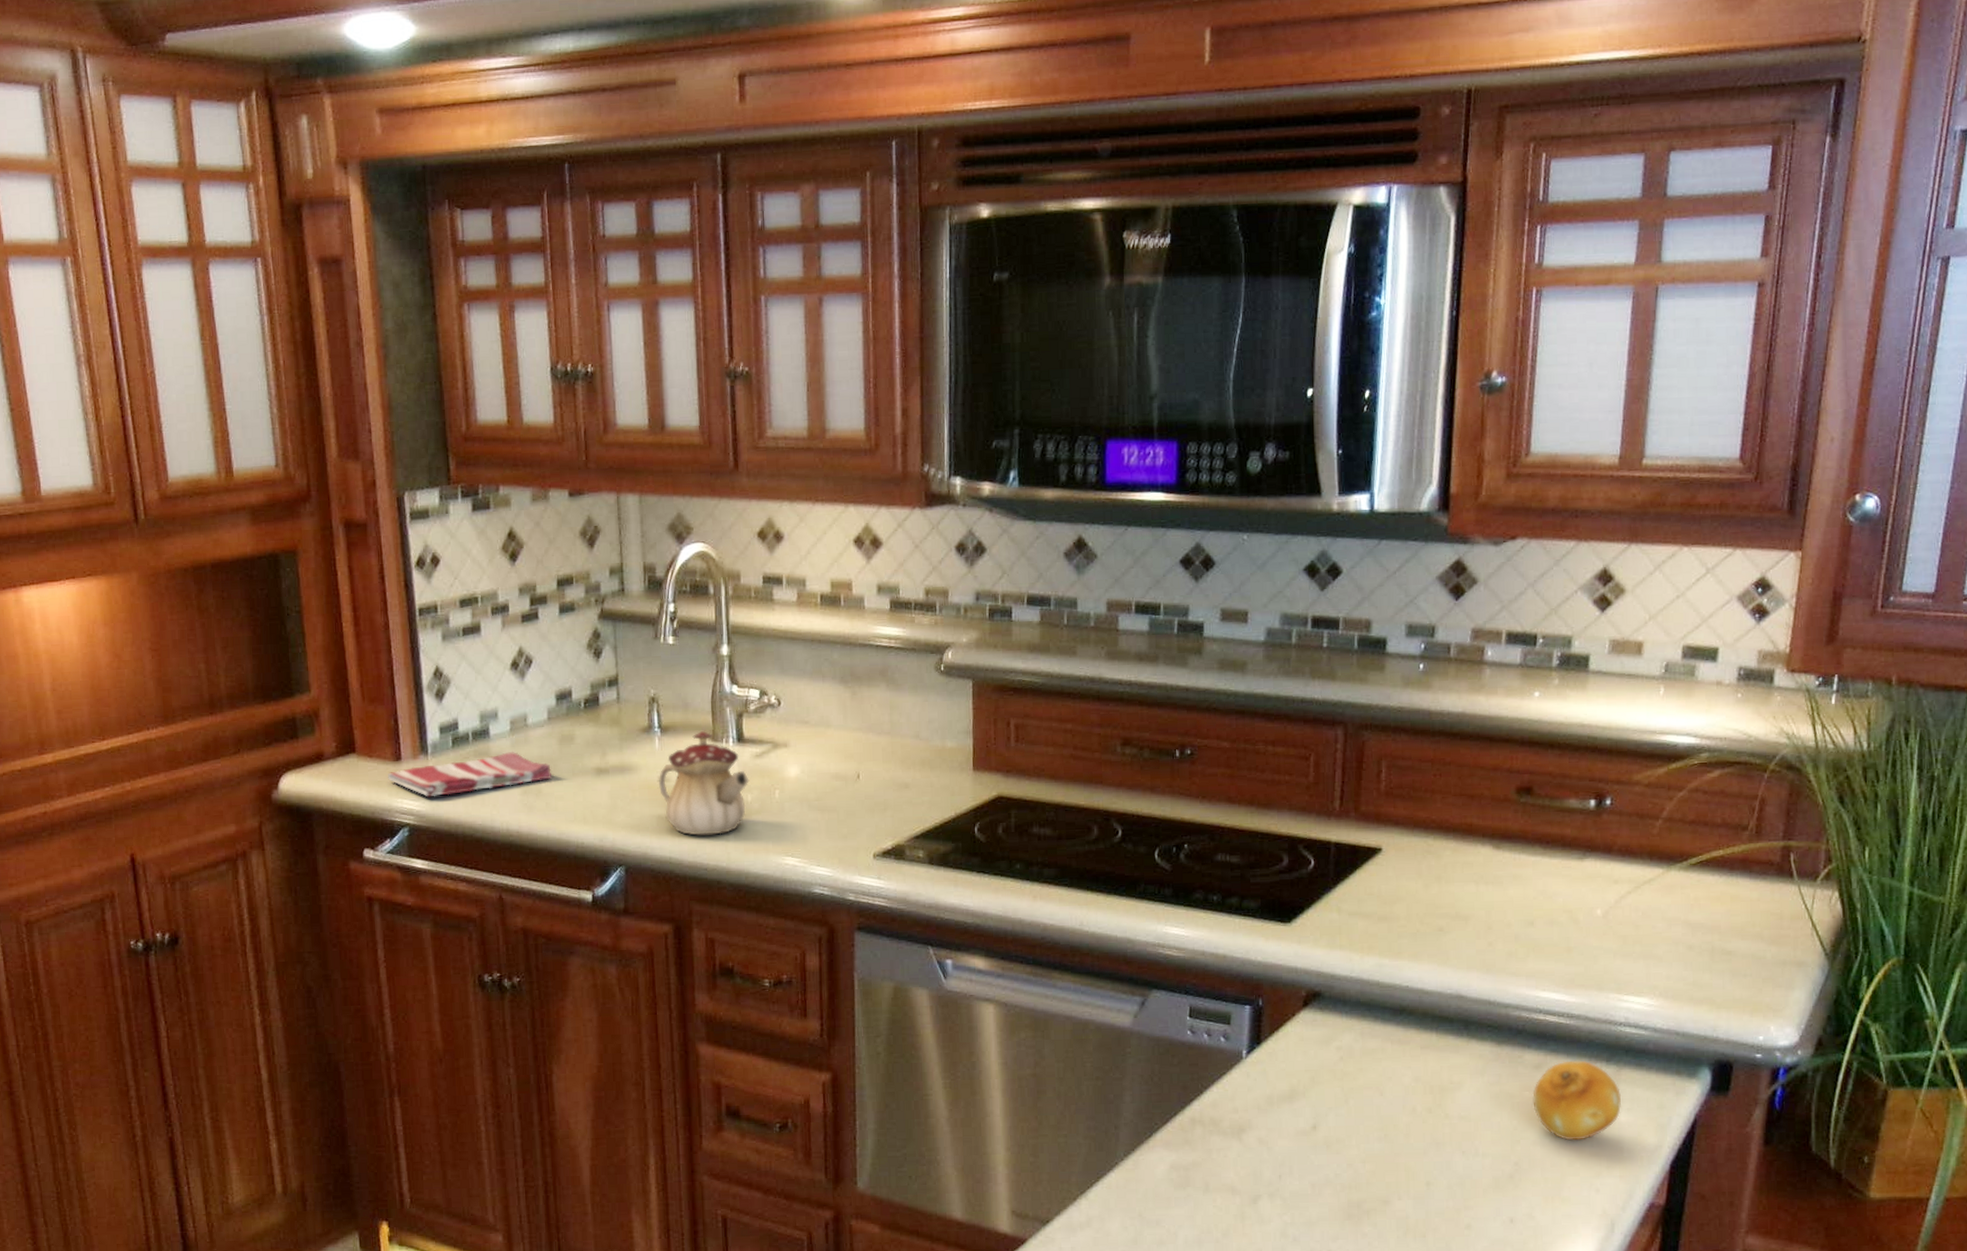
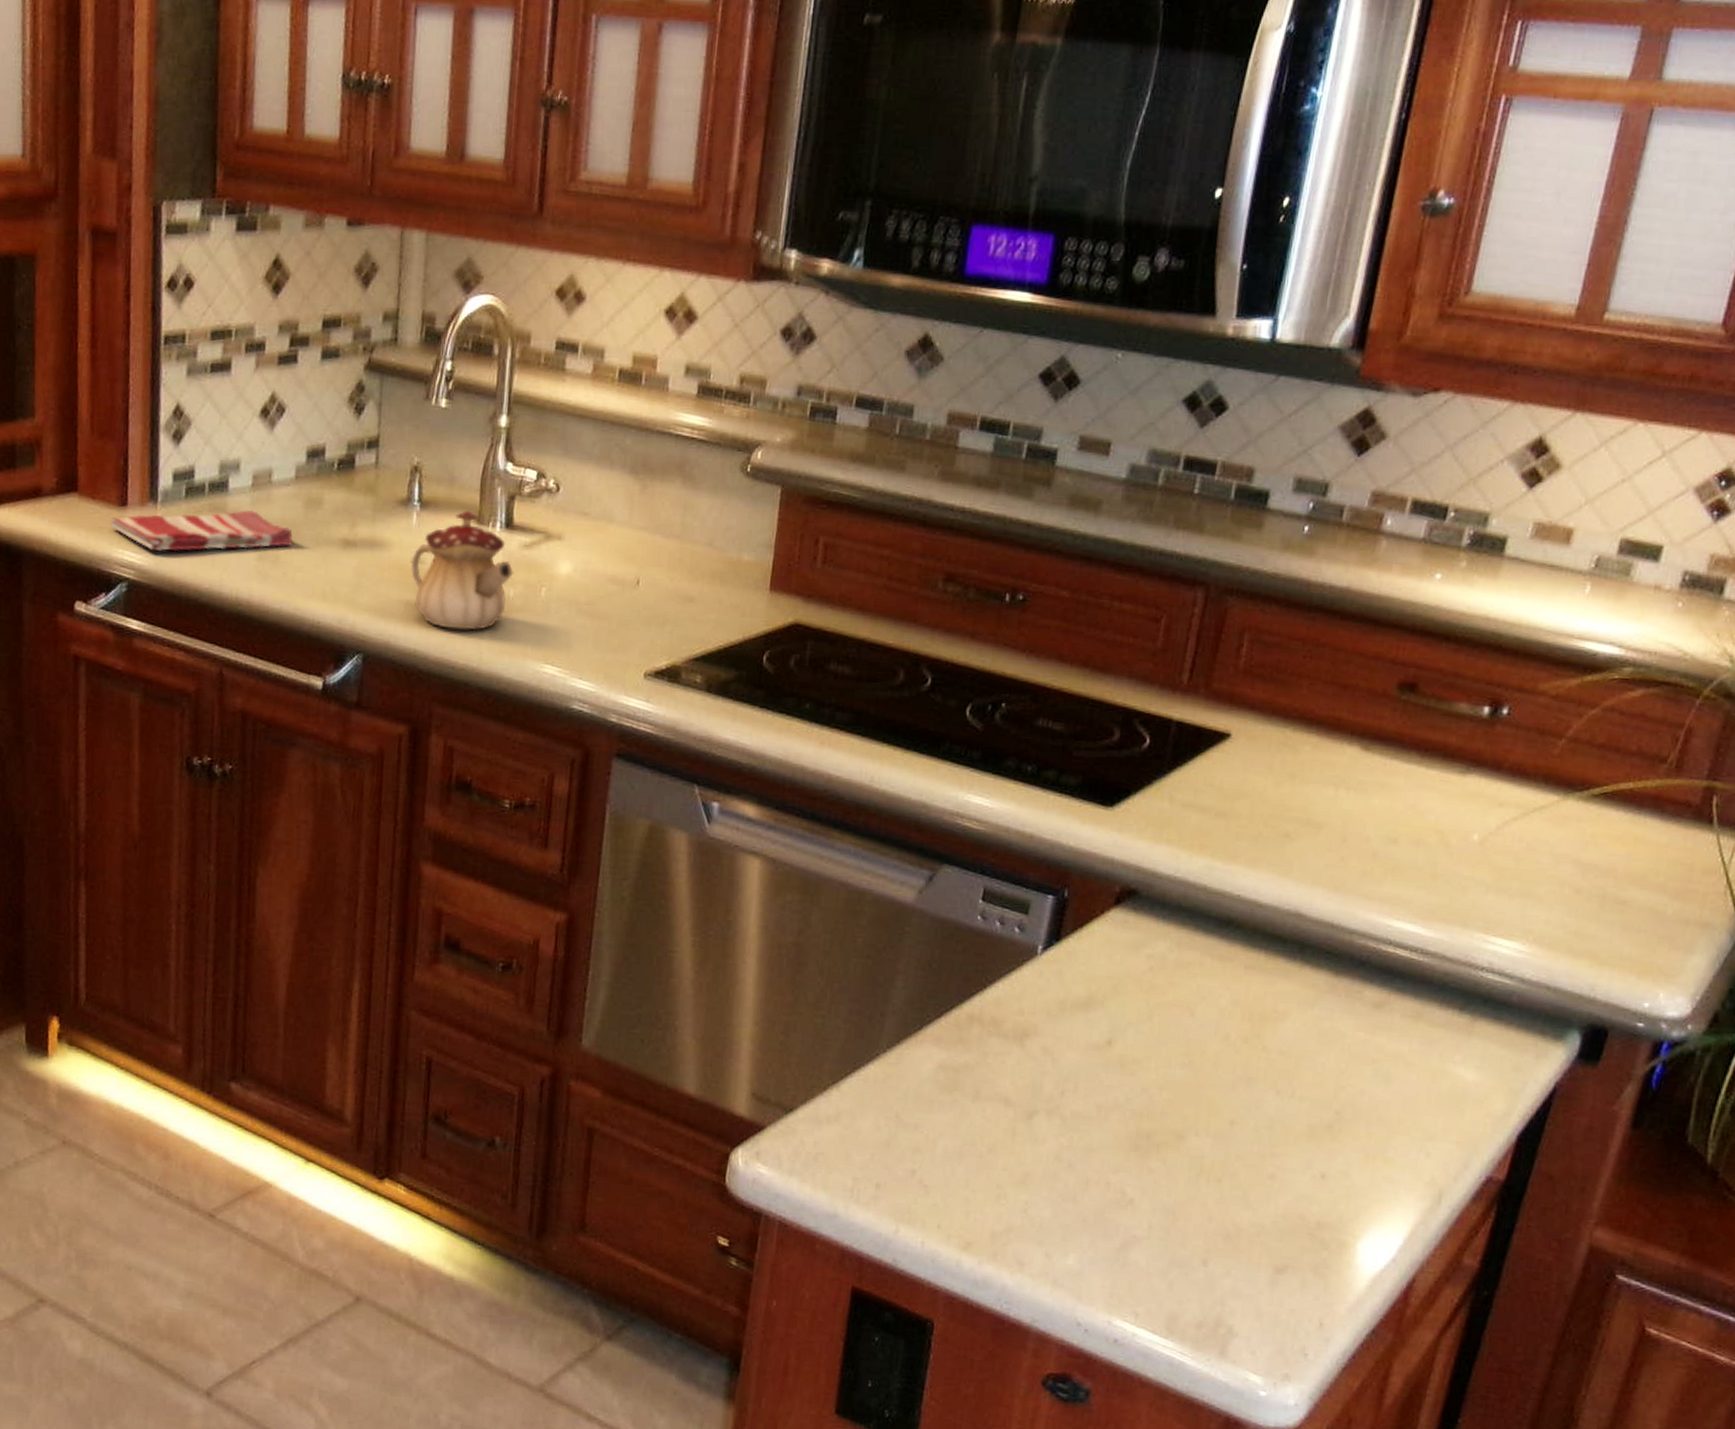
fruit: present [1532,1060,1621,1141] -> none [1366,1002,1472,1096]

